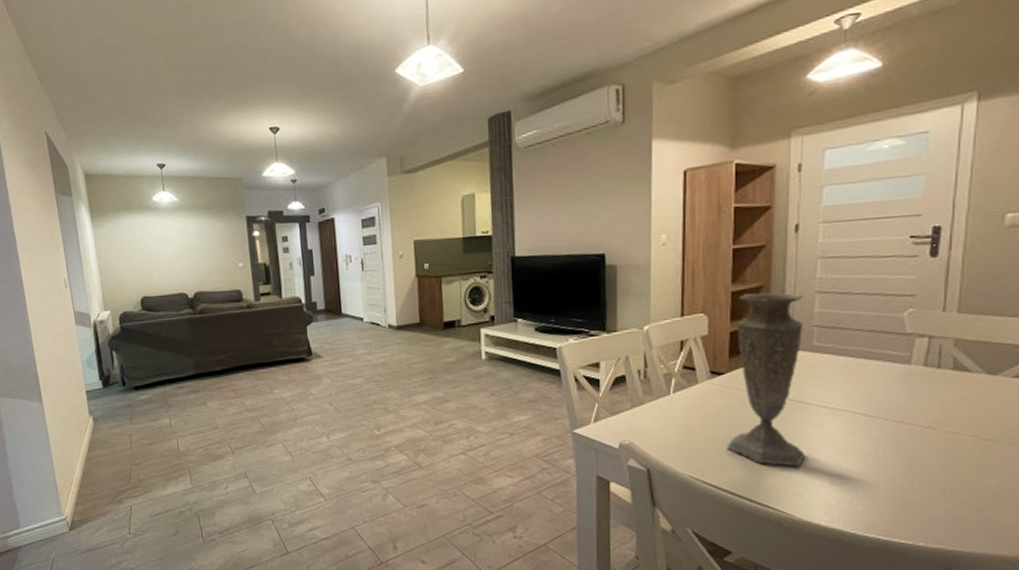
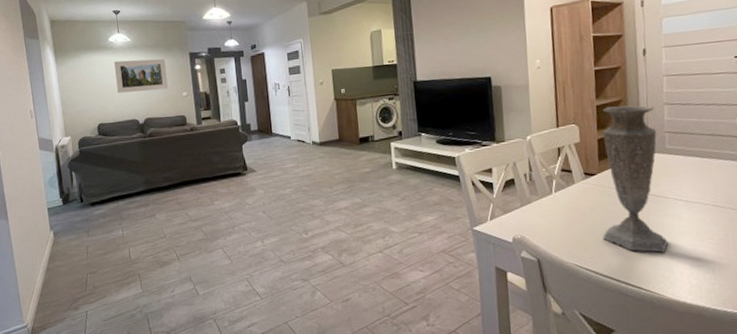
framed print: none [159,222,221,262] -> present [114,58,168,93]

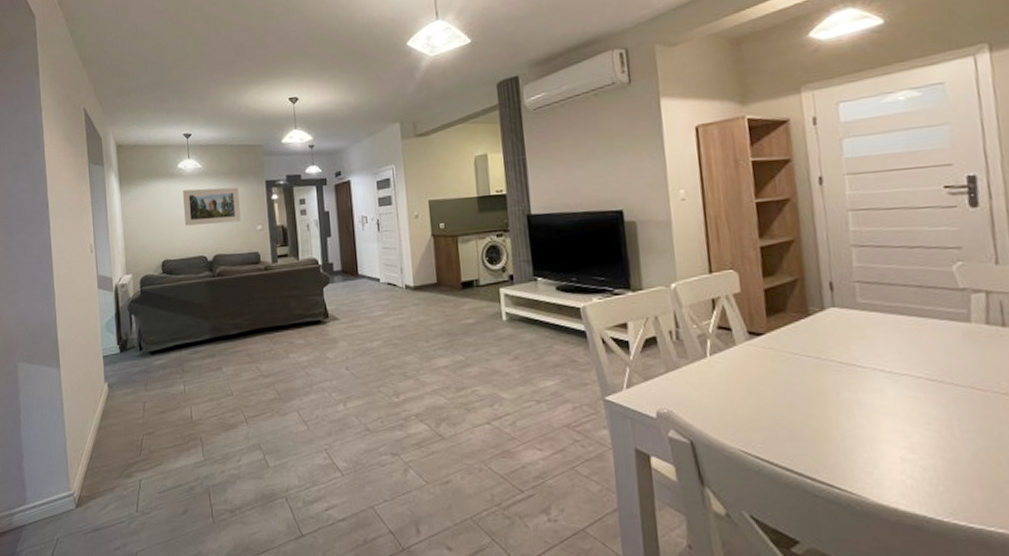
vase: present [602,105,669,253] -> none [768,246,868,439]

